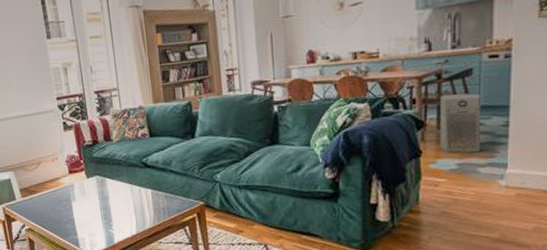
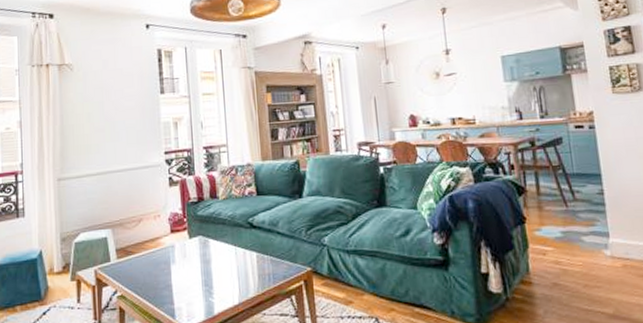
air purifier: present [441,93,482,153] -> none [536,161,582,221]

